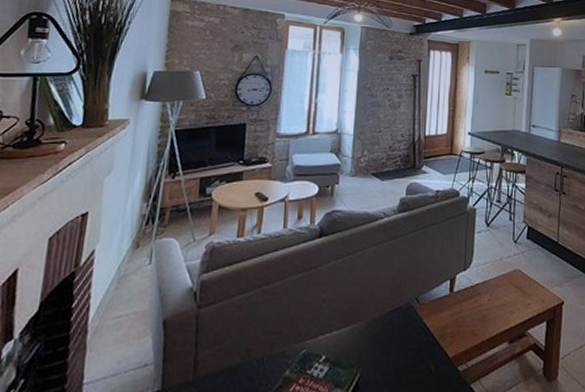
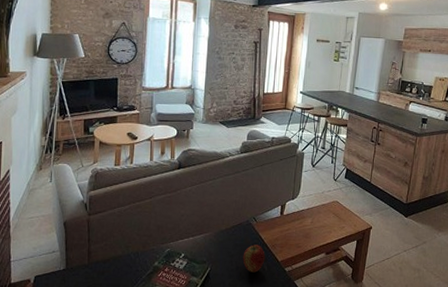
apple: none [402,334,432,377] -> present [243,243,265,273]

